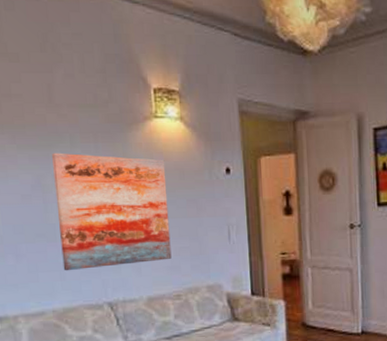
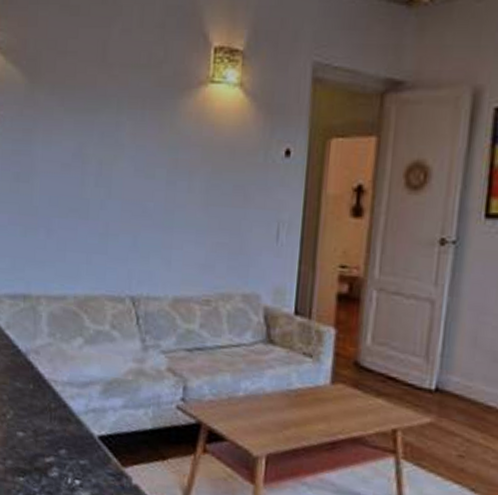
wall art: present [52,152,172,271] -> none [91,118,215,256]

